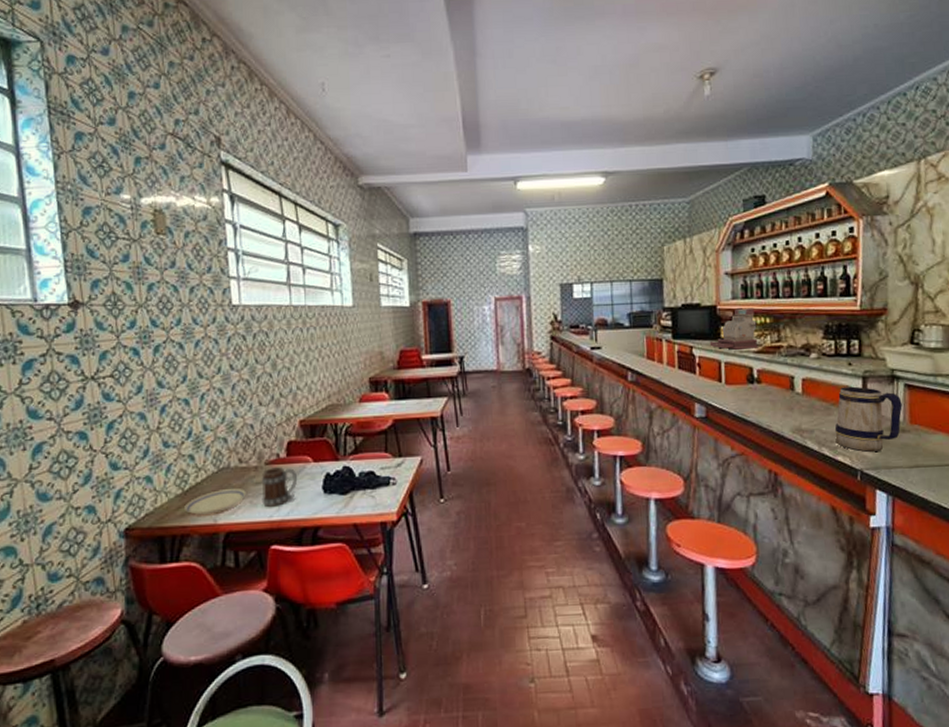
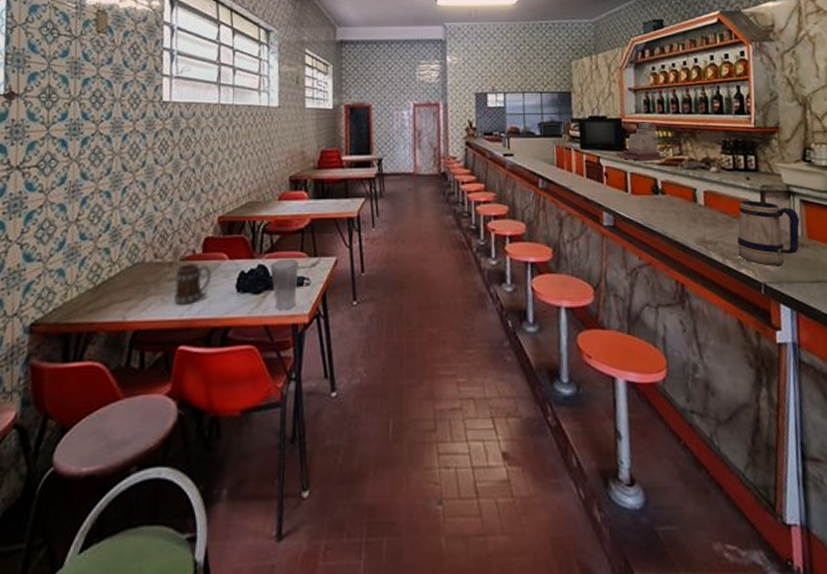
plate: present [184,488,246,516] -> none [94,284,159,312]
cup: none [355,459,384,510] -> present [270,258,299,310]

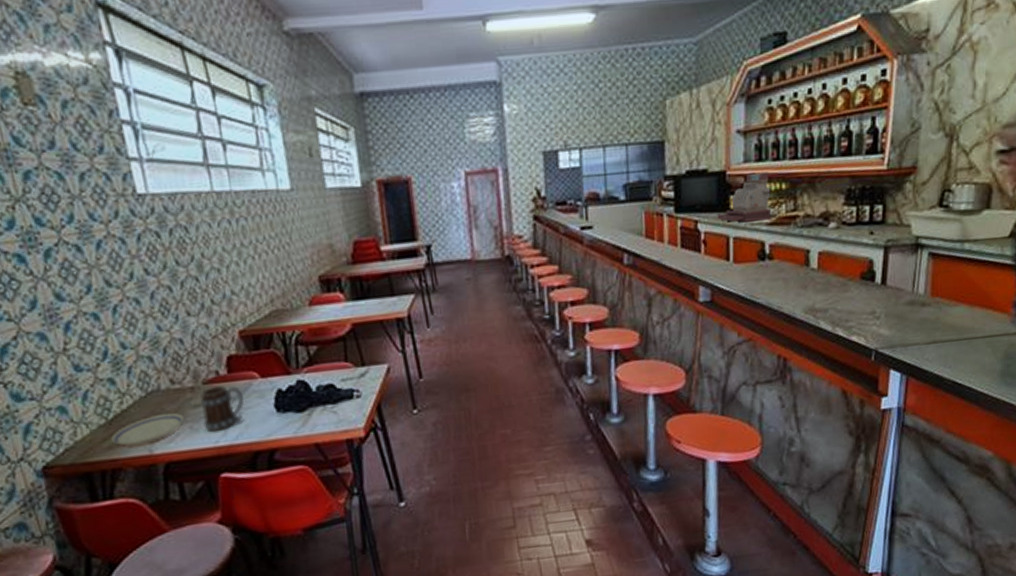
plate: none [94,284,159,312] -> present [111,413,184,447]
cup: present [270,258,299,310] -> none [311,370,347,427]
beer mug: present [737,200,800,267] -> none [850,257,925,331]

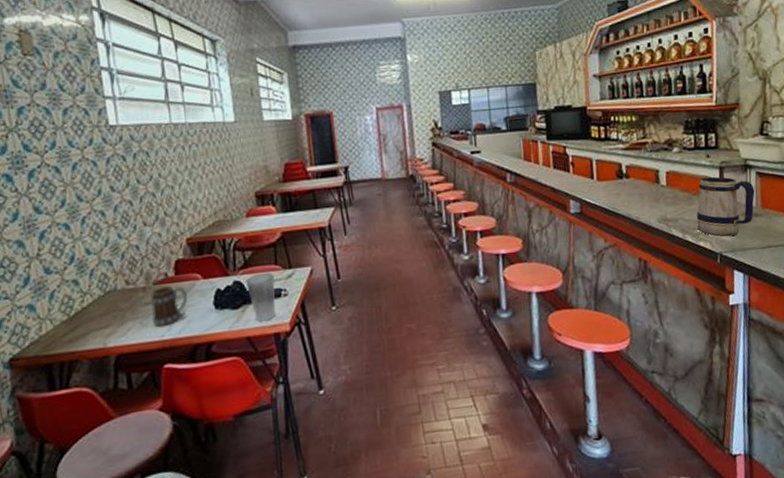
plate: present [111,413,184,447] -> none [71,310,136,341]
cup: none [311,370,347,427] -> present [245,272,276,322]
cash register: present [717,171,772,223] -> none [581,107,626,148]
beer mug: none [850,257,925,331] -> present [696,176,755,237]

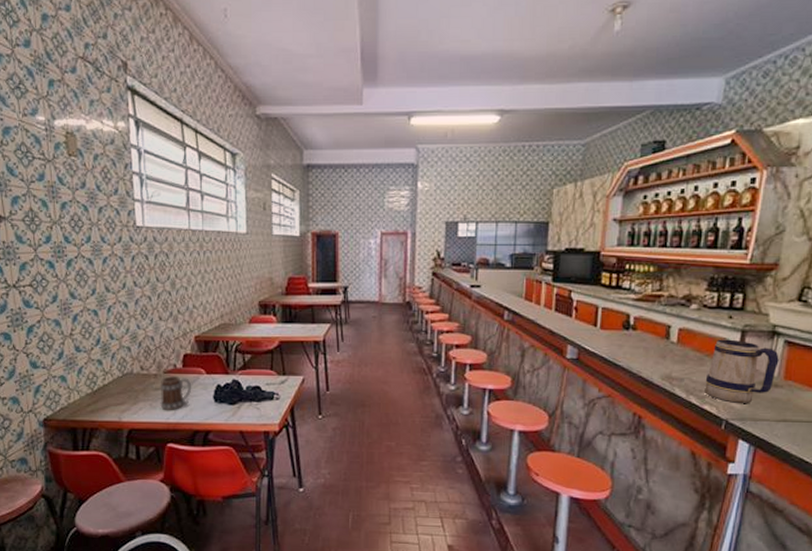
cup: present [245,272,276,322] -> none [243,375,269,420]

